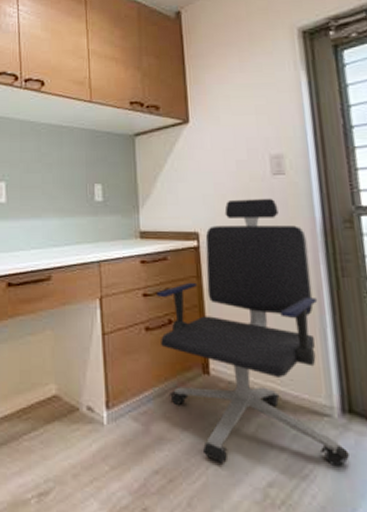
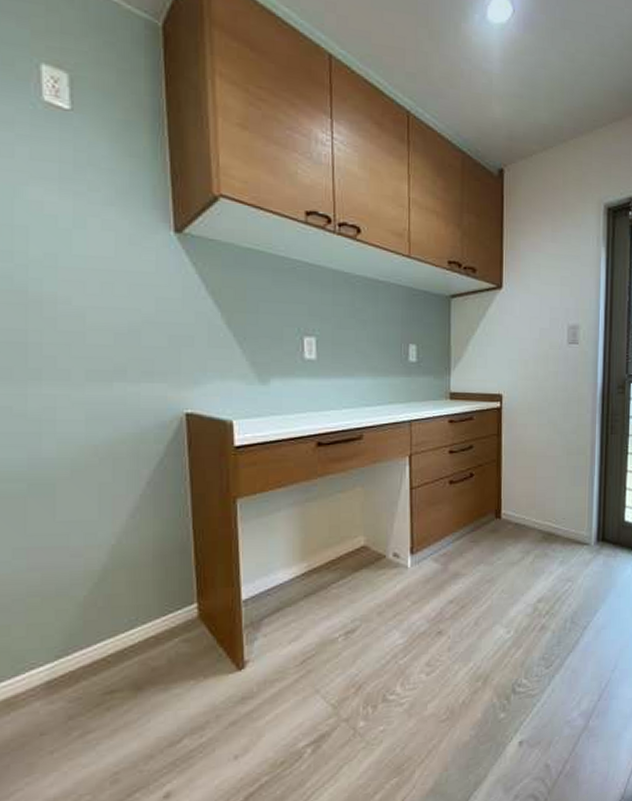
office chair: present [157,198,349,467] -> none [462,364,598,589]

